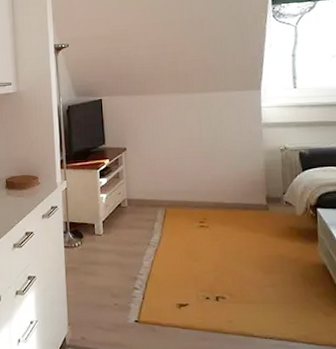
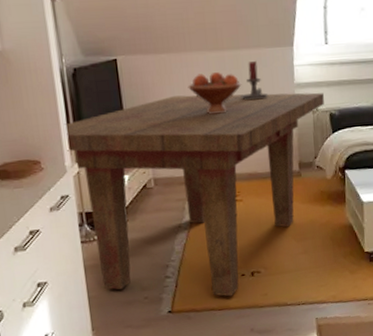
dining table: none [58,130,293,317] -> present [64,92,324,297]
fruit bowl: none [160,111,210,147] -> present [188,72,242,114]
candle holder: none [208,102,235,137] -> present [240,60,268,101]

